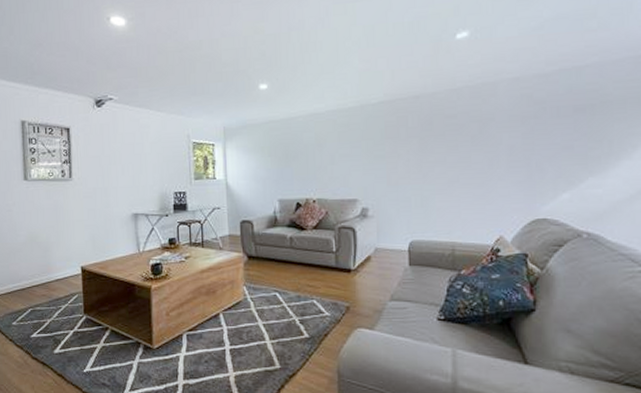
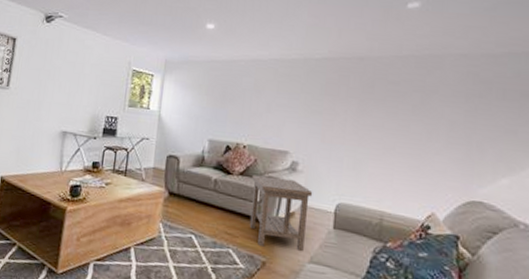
side table: none [326,225,386,293] -> present [249,174,313,252]

